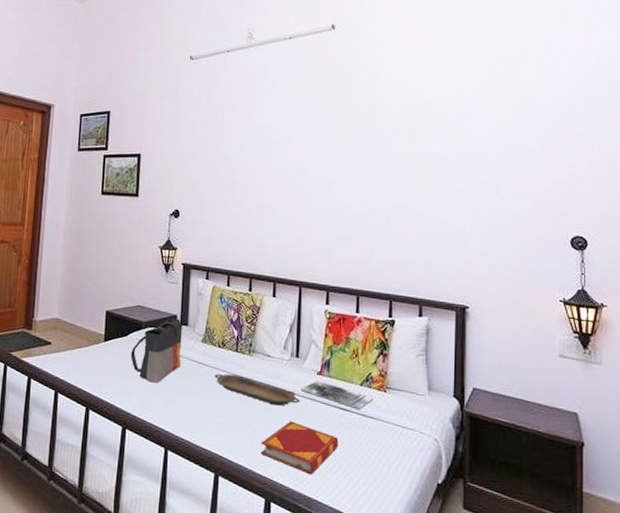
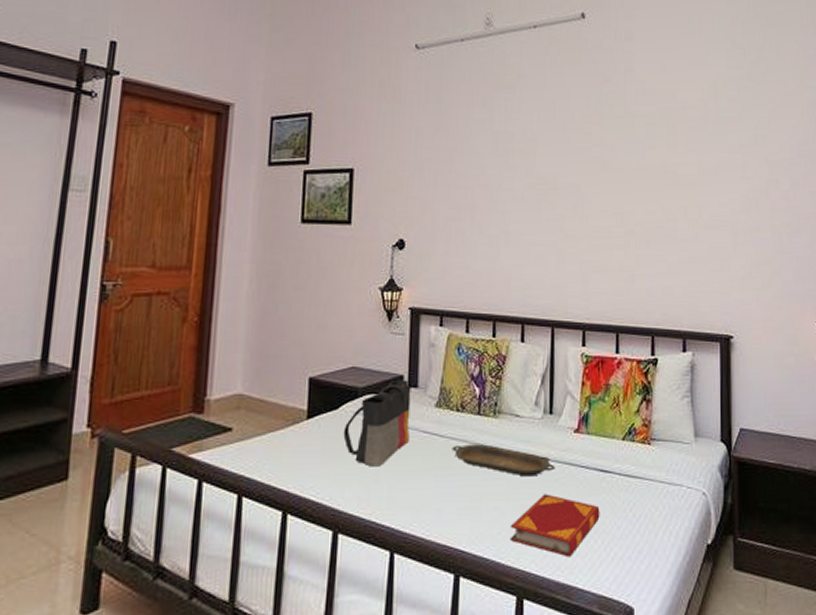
magazine: present [301,380,374,410] -> none [556,440,637,470]

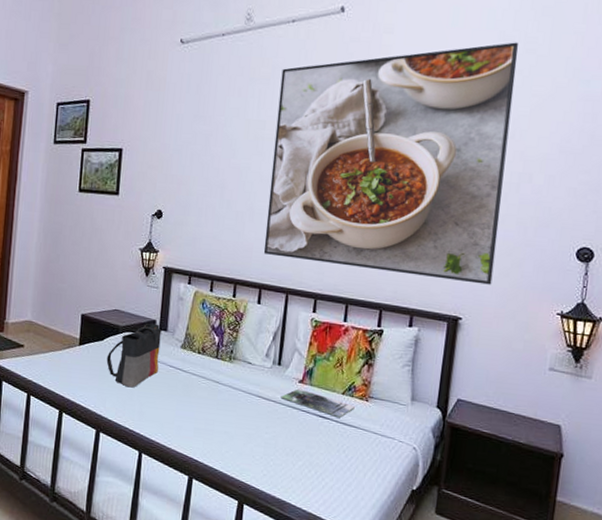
serving tray: present [452,444,556,477] -> none [192,380,280,412]
hardback book: present [510,494,600,557] -> none [236,427,316,480]
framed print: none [523,50,757,298] -> present [263,42,519,285]
magazine: none [556,440,637,470] -> present [281,388,355,419]

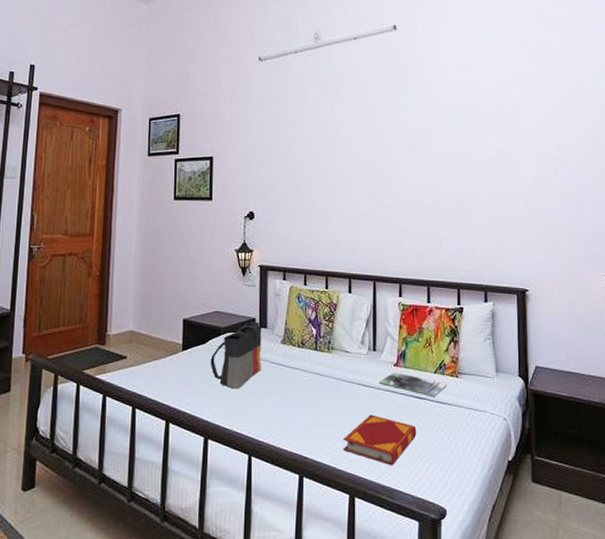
hardback book: none [236,427,316,480] -> present [343,414,417,466]
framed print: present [263,42,519,285] -> none [349,49,549,257]

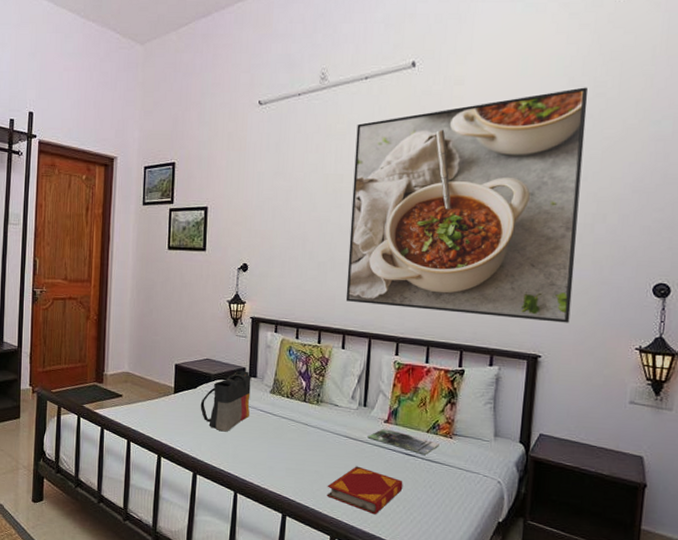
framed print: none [349,49,549,257] -> present [345,87,588,323]

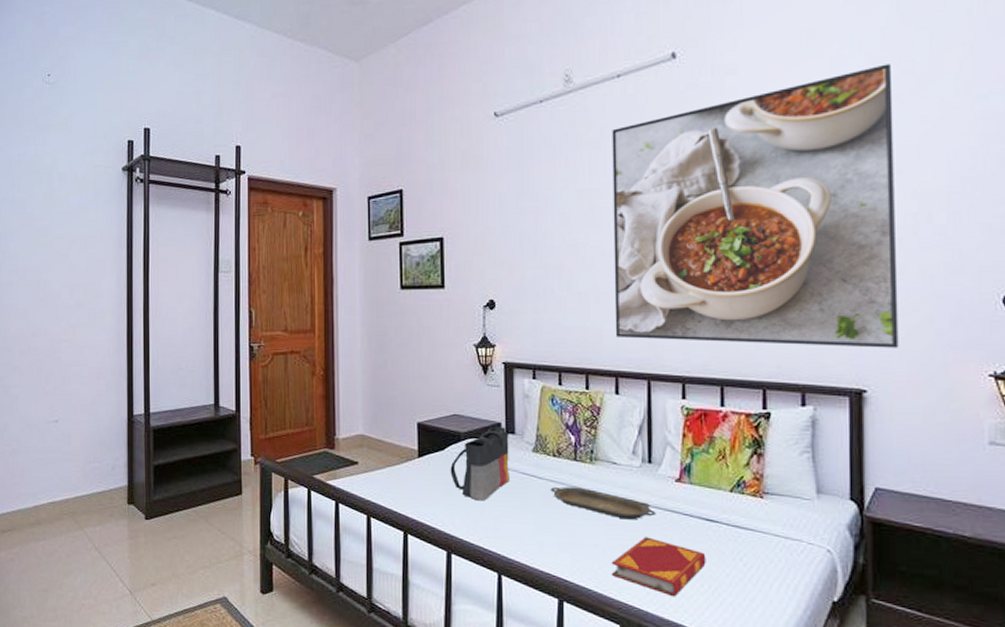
serving tray: none [282,423,367,452] -> present [550,486,656,520]
magazine: present [367,428,439,456] -> none [656,488,747,521]

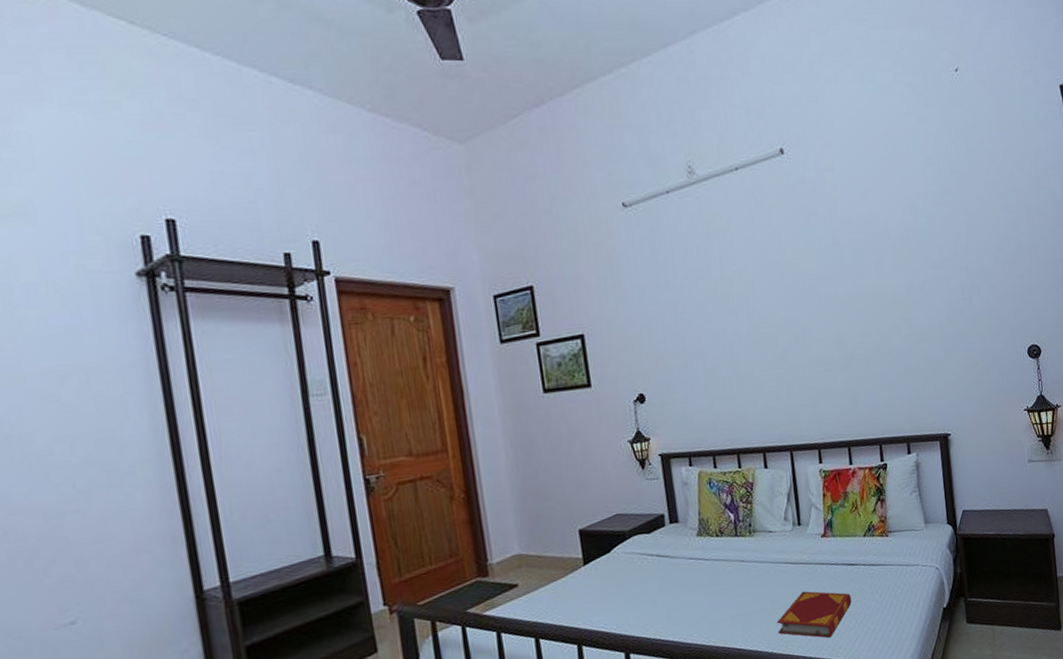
tote bag: present [450,426,511,501] -> none [618,517,679,596]
serving tray: present [550,486,656,520] -> none [717,560,809,581]
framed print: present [612,64,899,348] -> none [736,165,968,416]

